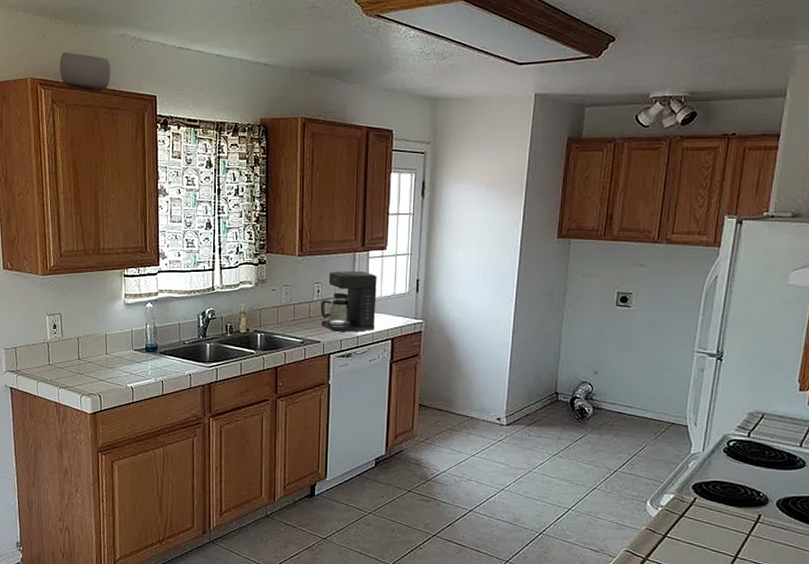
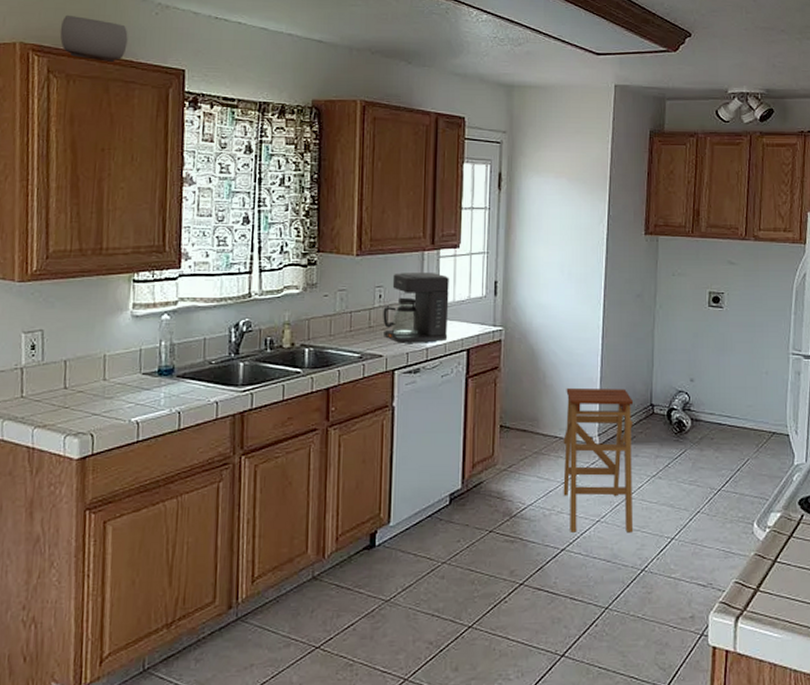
step ladder: none [472,374,540,501] -> present [563,387,634,533]

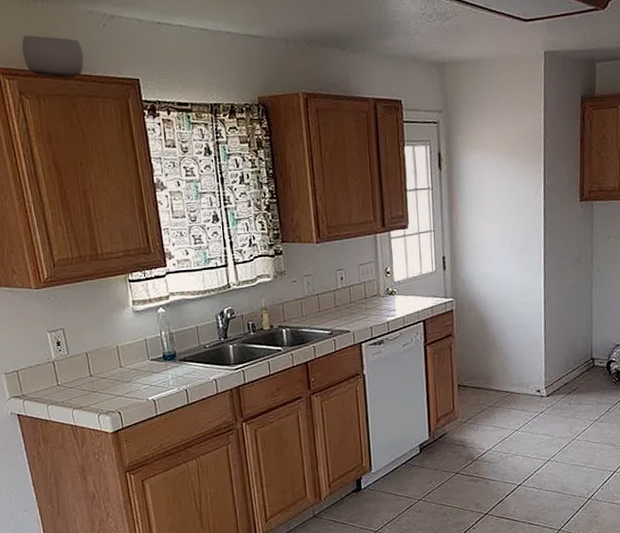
coffee maker: present [383,273,449,344] -> none [346,253,405,320]
step ladder: present [563,387,634,533] -> none [514,346,580,471]

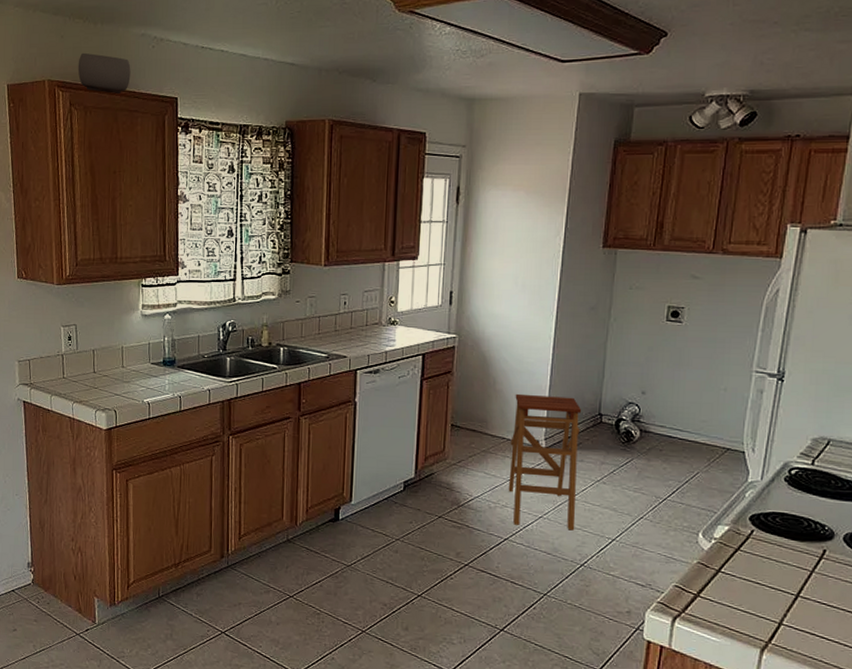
step ladder: none [514,346,580,471] -> present [508,393,582,531]

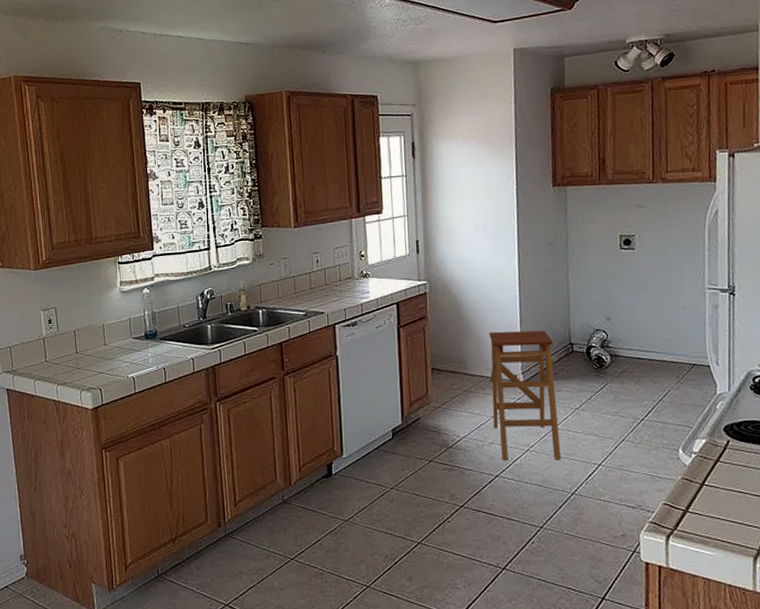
bowl: present [77,52,131,95] -> none [42,48,94,84]

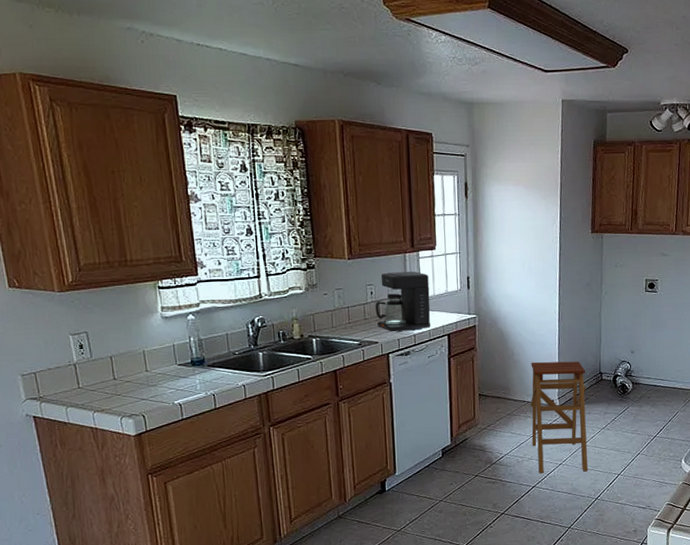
coffee maker: none [321,237,379,302] -> present [375,272,431,332]

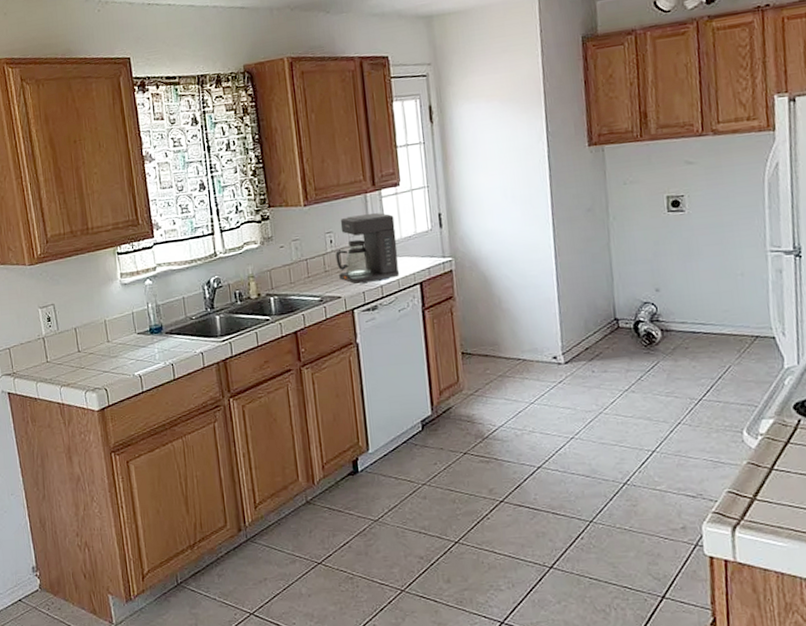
step ladder: present [530,361,589,474] -> none [523,305,611,450]

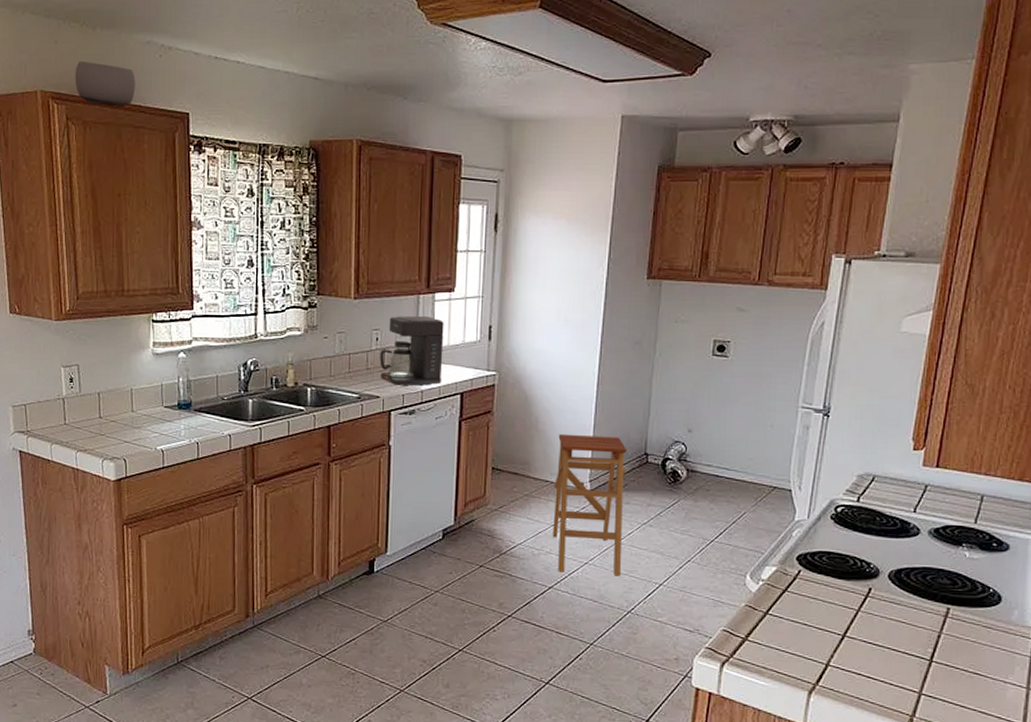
bowl: none [24,26,80,64] -> present [74,60,136,109]
step ladder: none [523,305,611,450] -> present [552,433,628,576]

